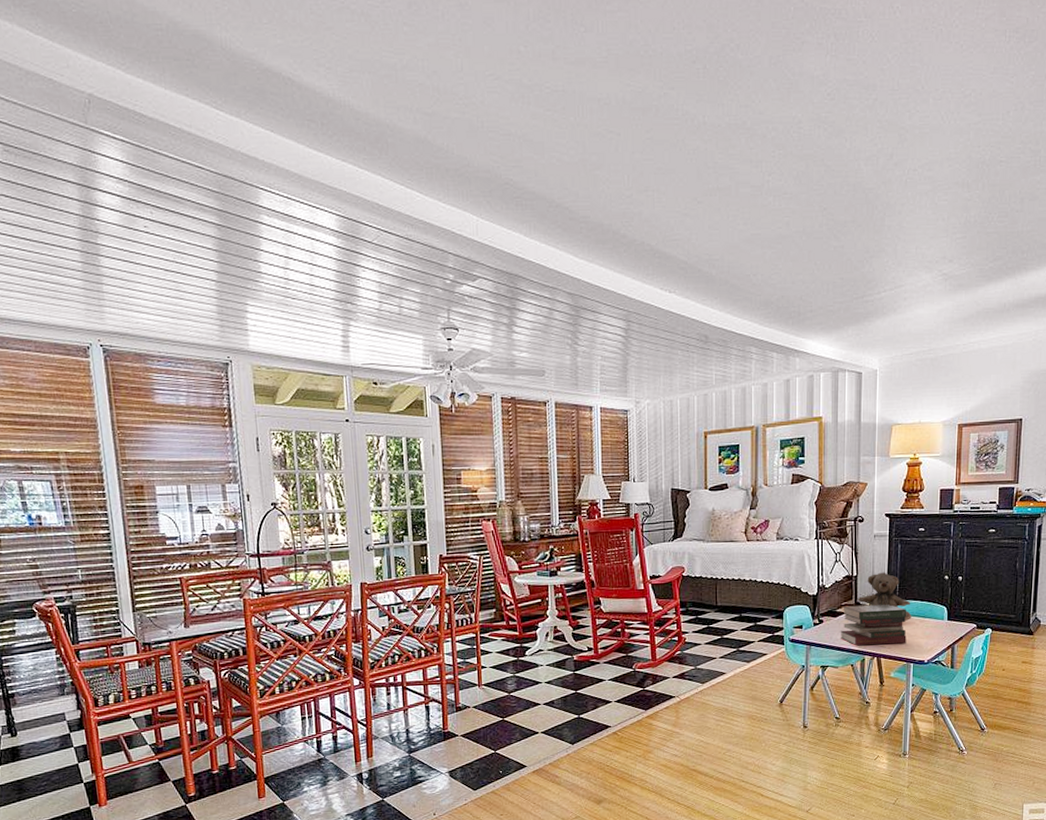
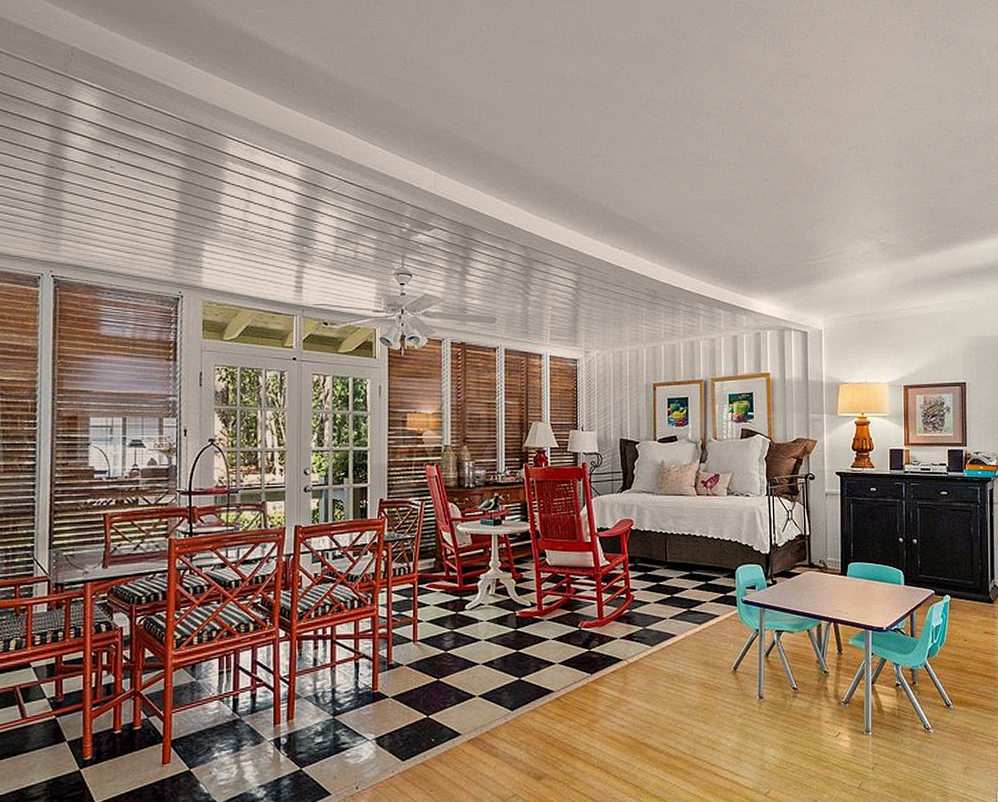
books: present [840,604,907,646] -> none [794,565,864,610]
teddy bear: present [857,572,912,621] -> none [811,532,868,584]

